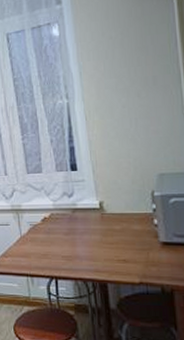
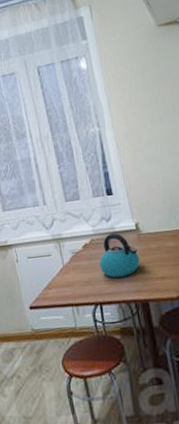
kettle: none [58,210,101,254] -> present [99,233,140,278]

